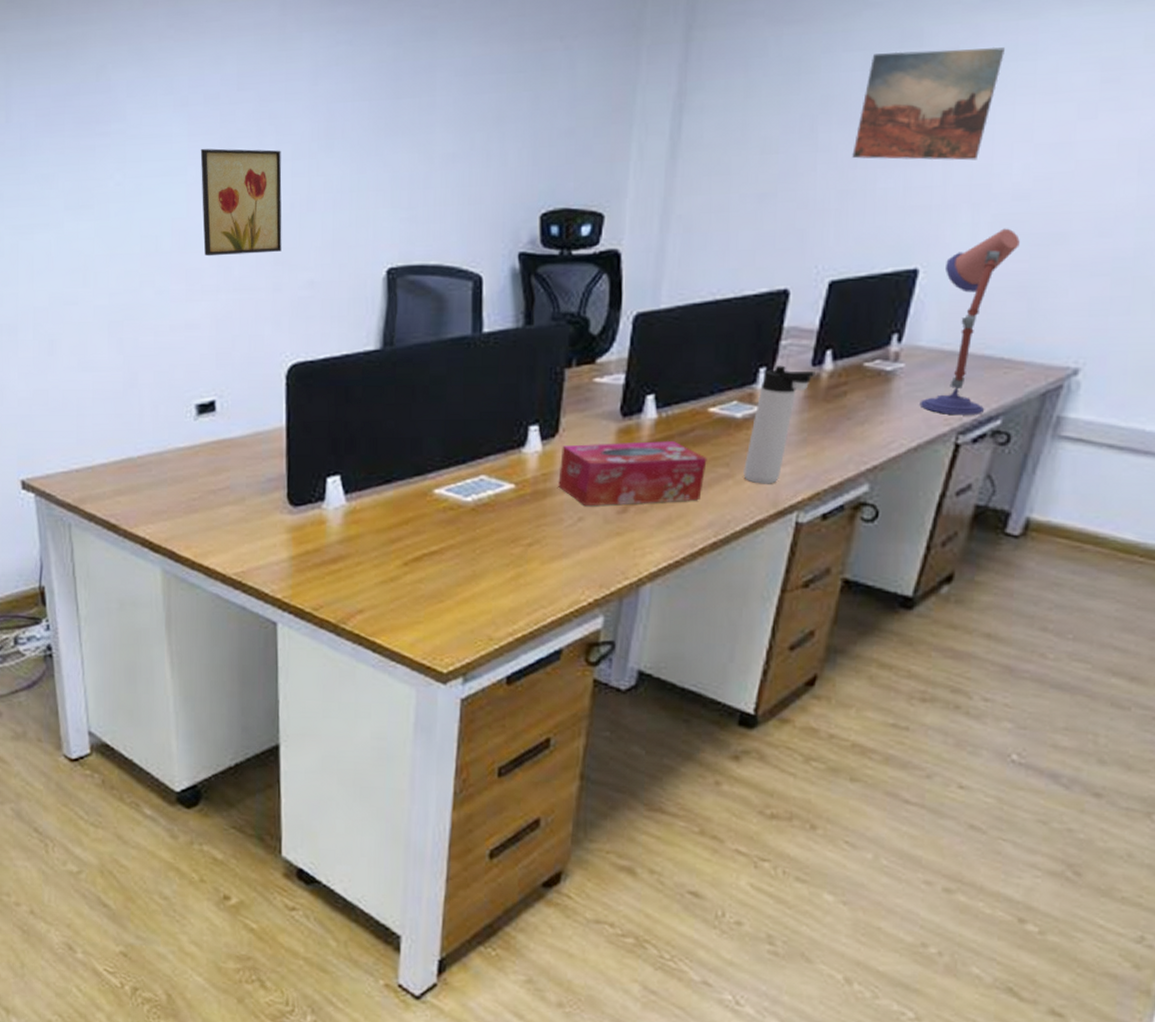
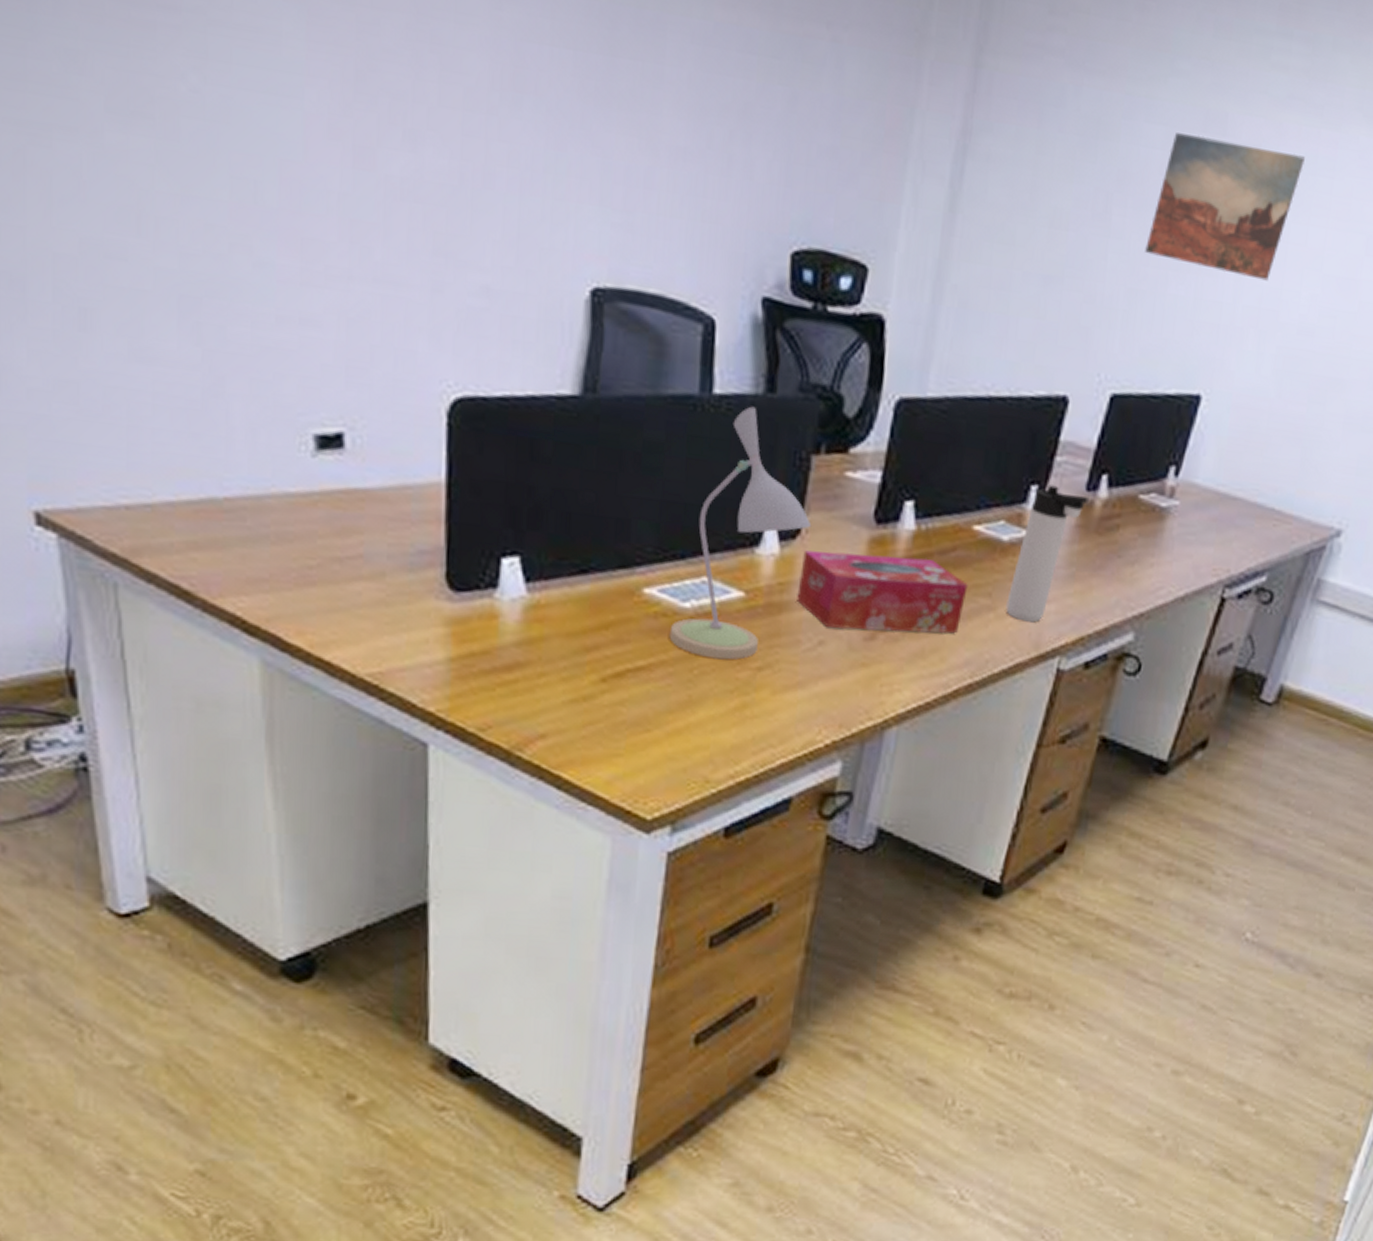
wall art: present [200,148,282,257] -> none [325,64,447,238]
desk lamp: none [455,338,568,540] -> present [669,406,812,660]
desk lamp: present [919,228,1020,416] -> none [1190,364,1301,569]

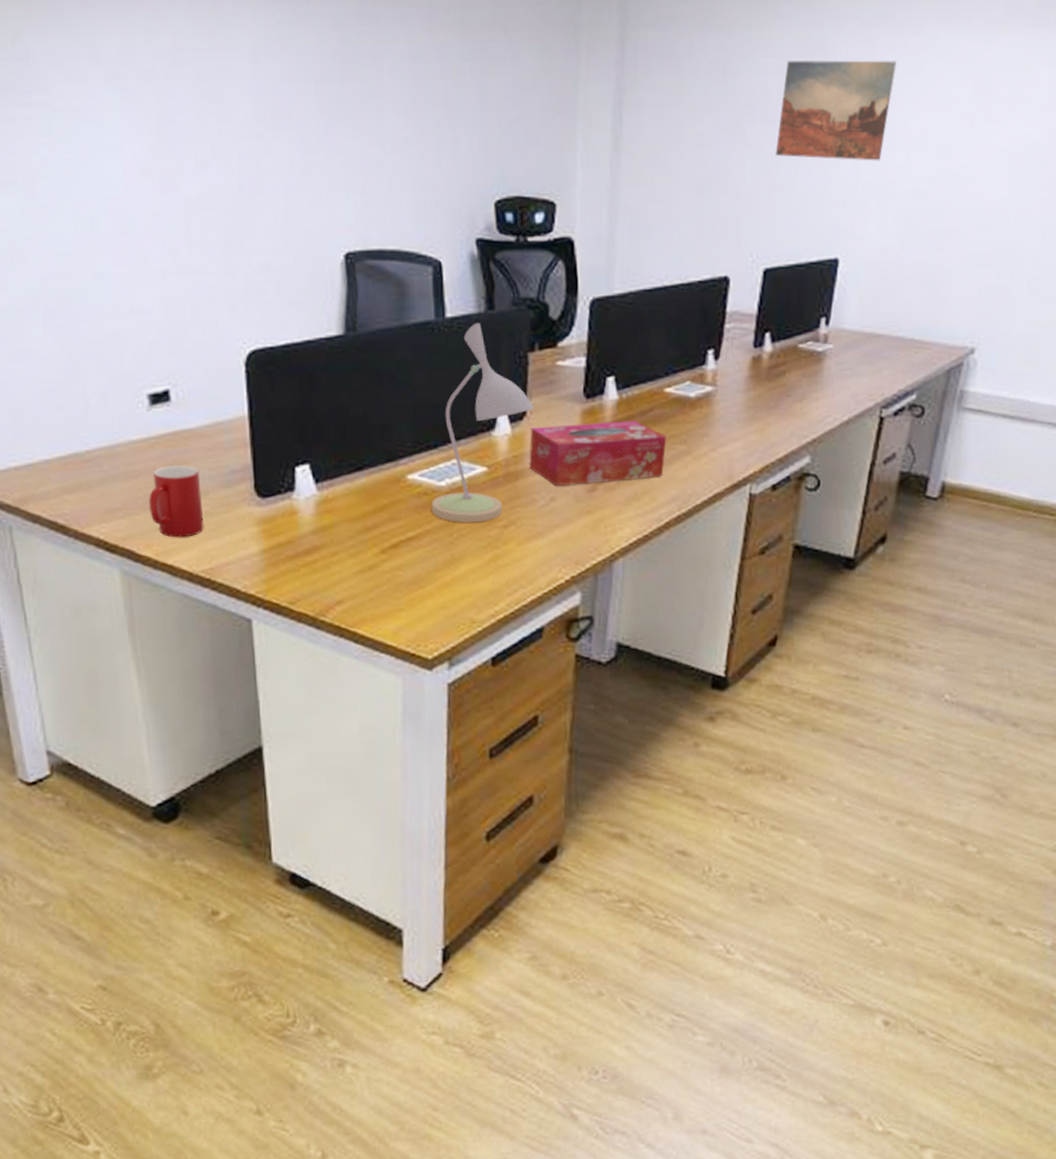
cup: none [304,533,377,629] -> present [148,465,204,538]
thermos bottle: present [1006,485,1089,623] -> none [700,347,757,459]

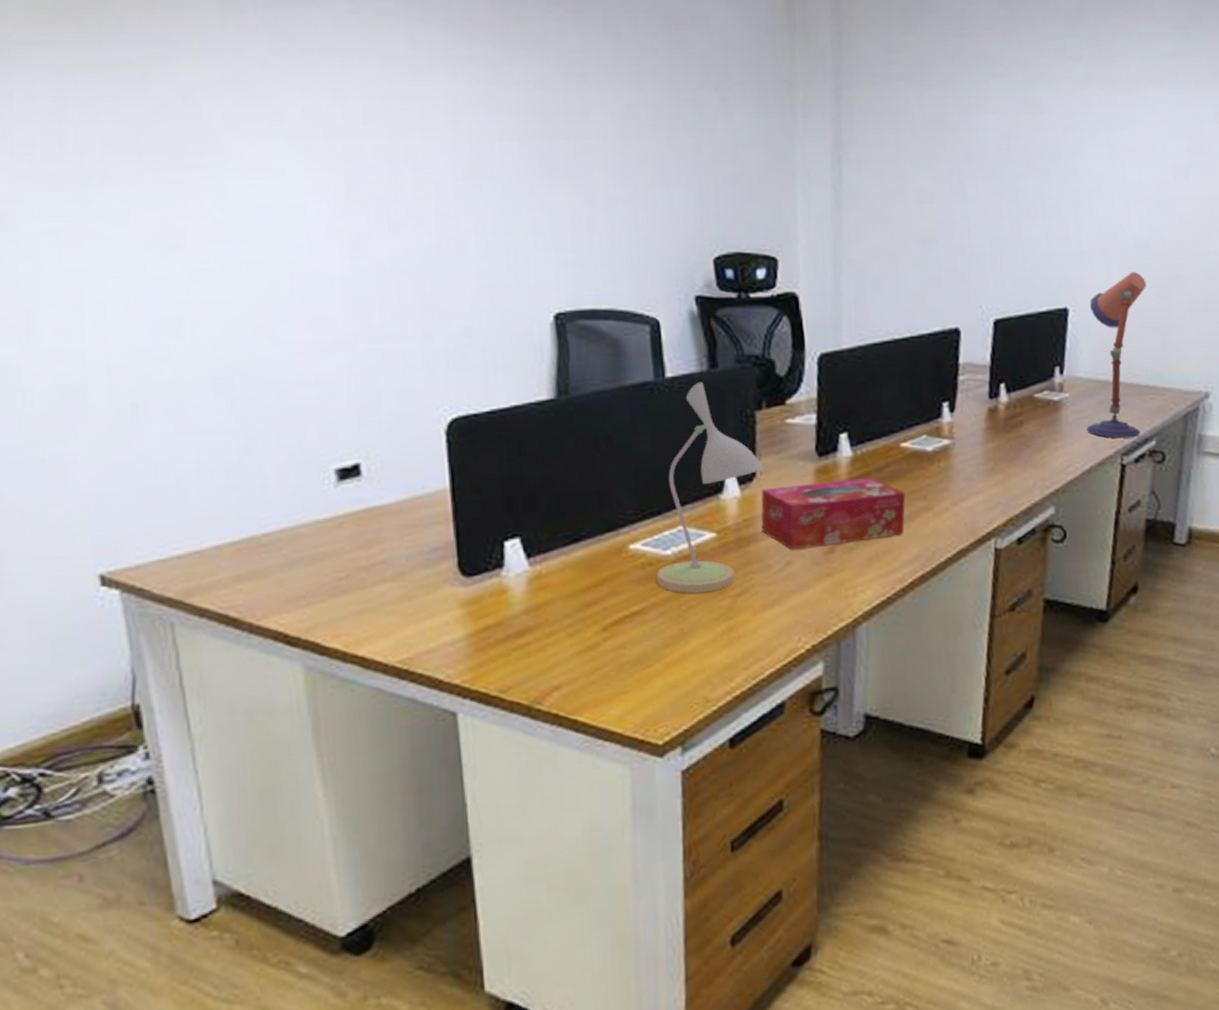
cup: present [148,465,204,538] -> none [335,545,401,626]
wall art: present [775,59,896,161] -> none [998,116,1110,213]
desk lamp: none [848,223,920,391] -> present [1086,271,1147,439]

